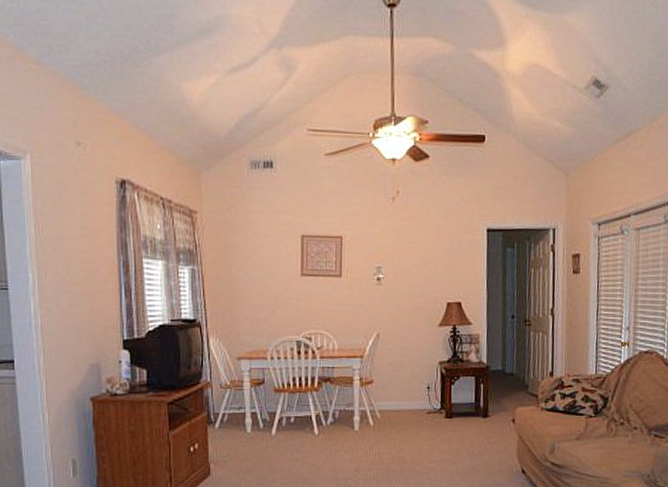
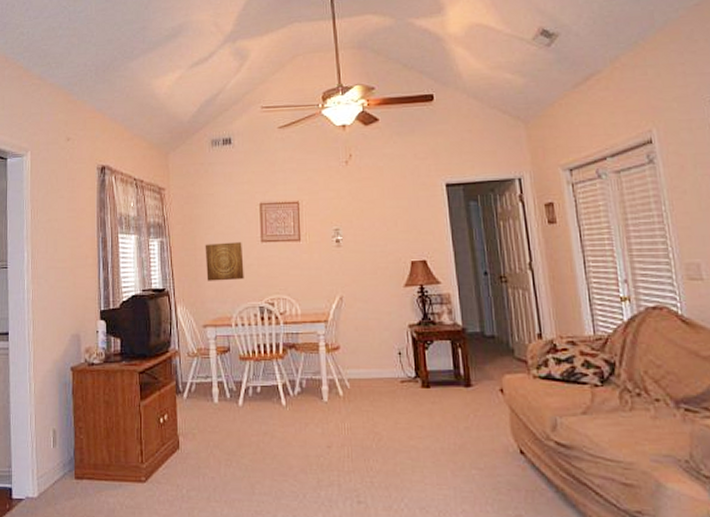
wall art: none [240,274,282,314] -> present [205,242,244,281]

